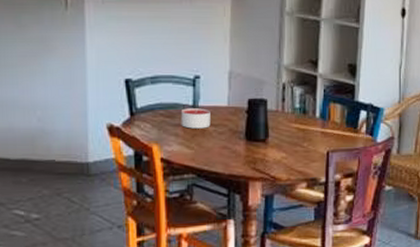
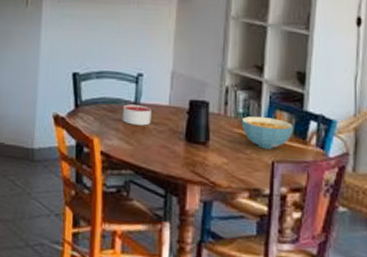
cereal bowl: none [298,109,347,140] -> present [241,116,294,149]

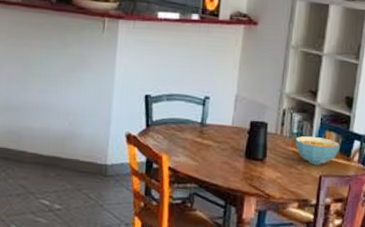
candle: present [122,104,151,126] -> none [189,124,216,144]

